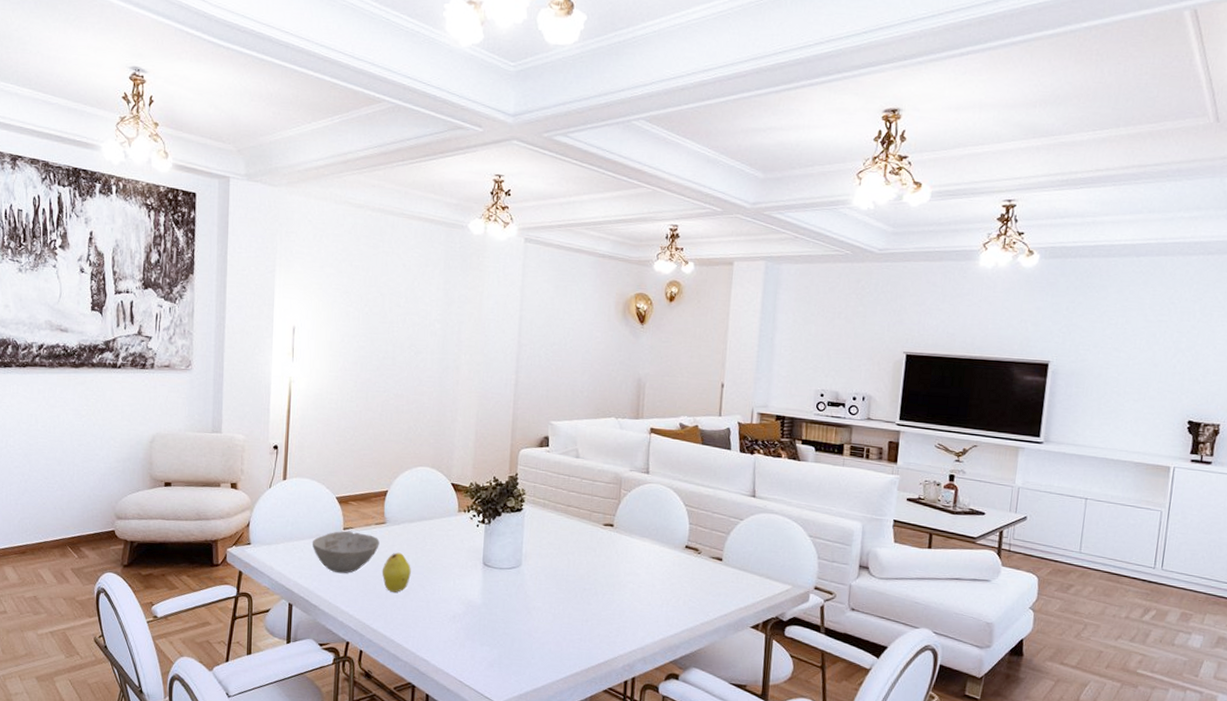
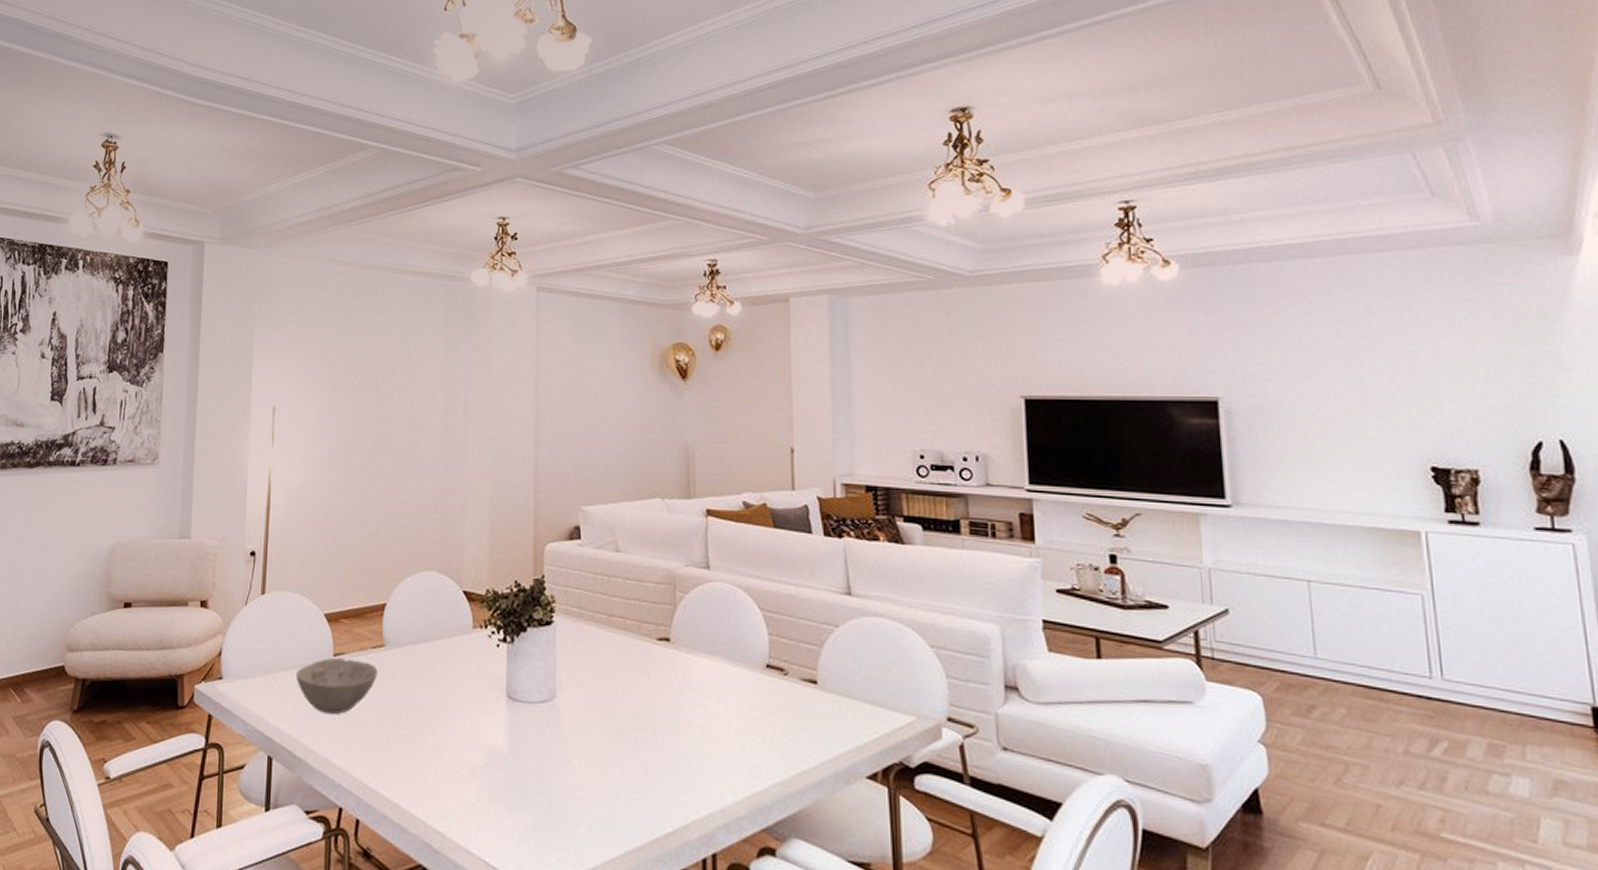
fruit: present [382,552,411,592] -> none [381,684,417,738]

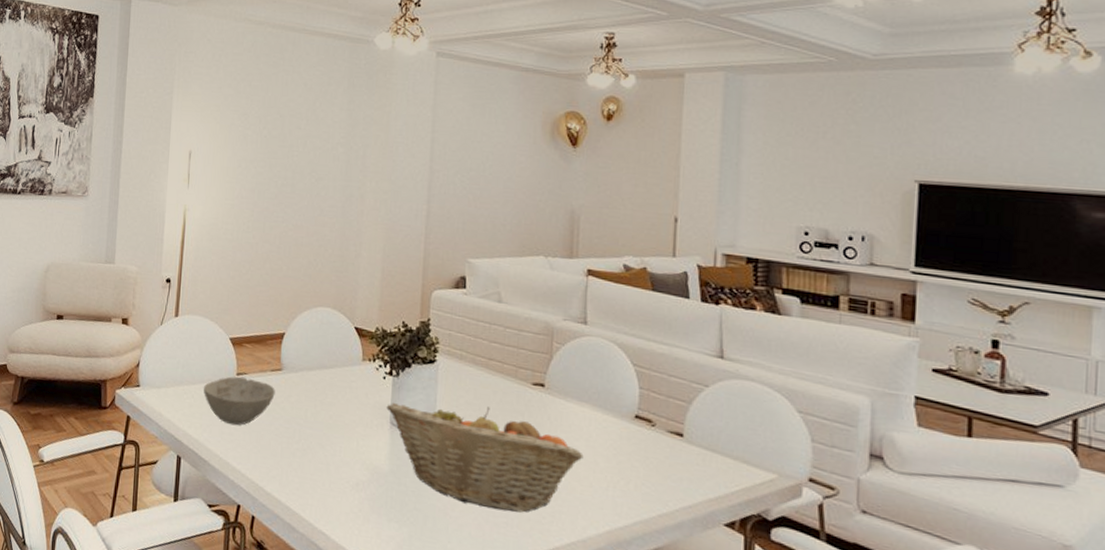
fruit basket: none [502,668,716,786] -> present [386,402,584,513]

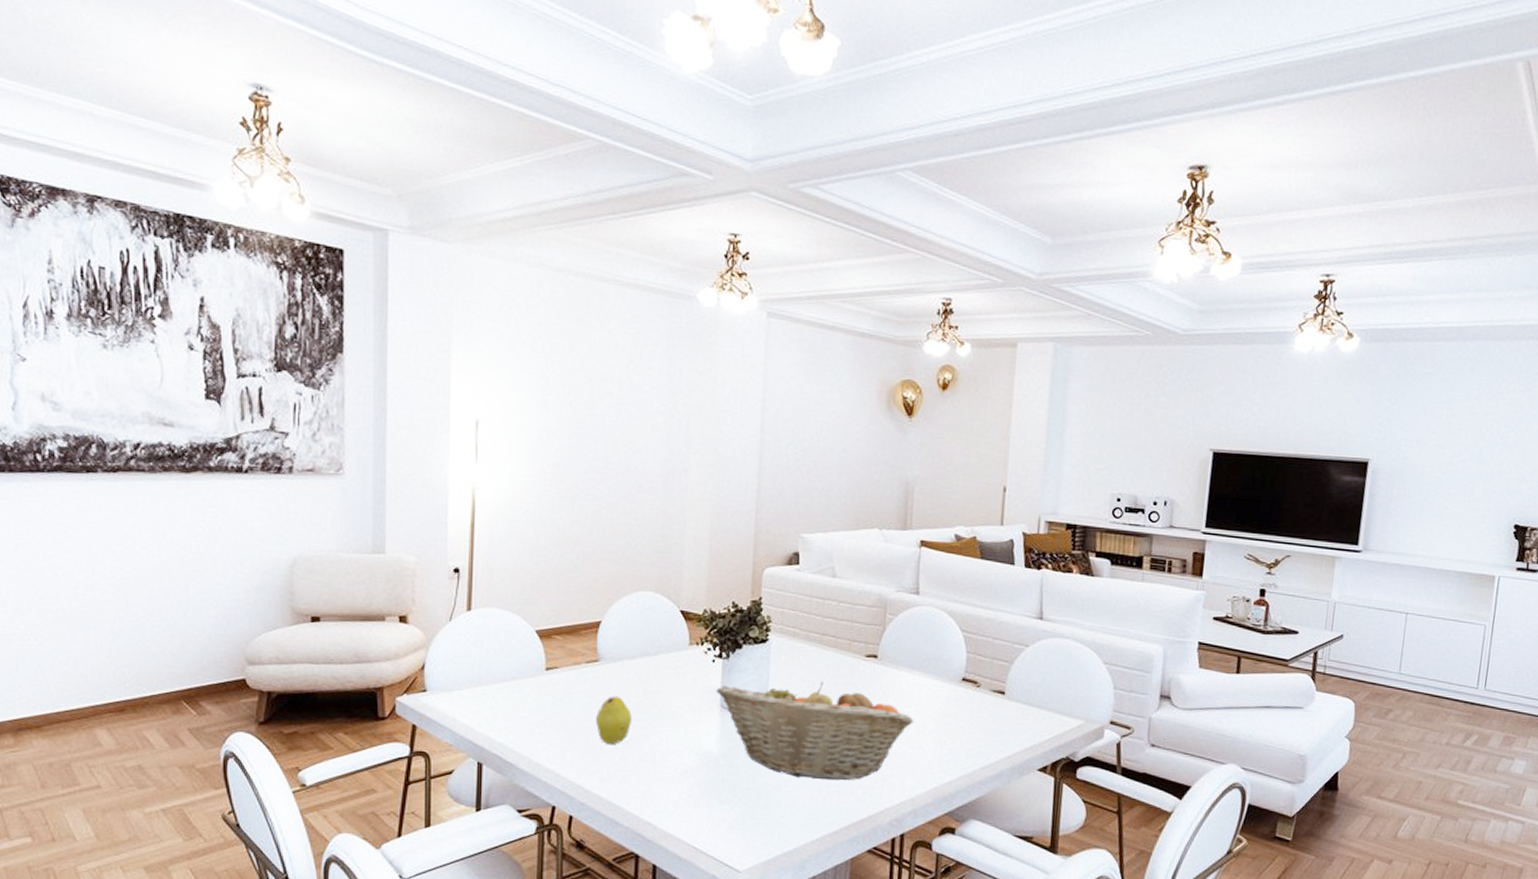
bowl: present [203,376,275,426] -> none [505,671,592,724]
fruit: none [277,404,309,451] -> present [595,696,632,744]

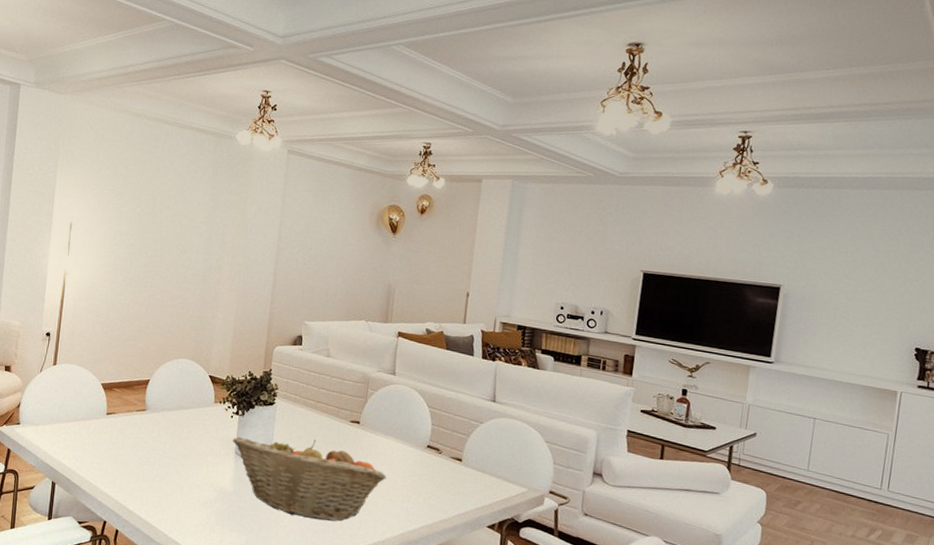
fruit: present [595,696,632,744] -> none [140,438,168,476]

